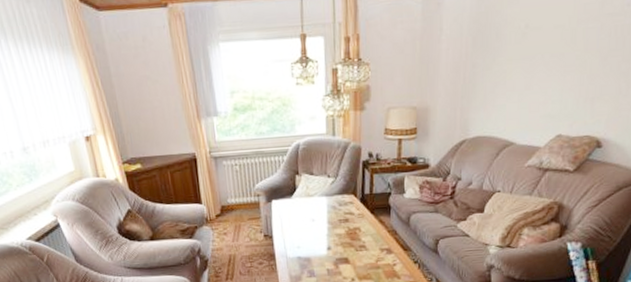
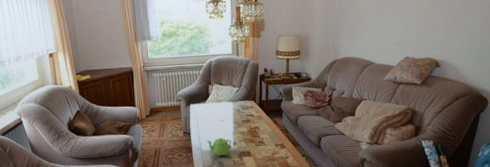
teapot: none [293,241,326,265] -> present [206,137,233,157]

